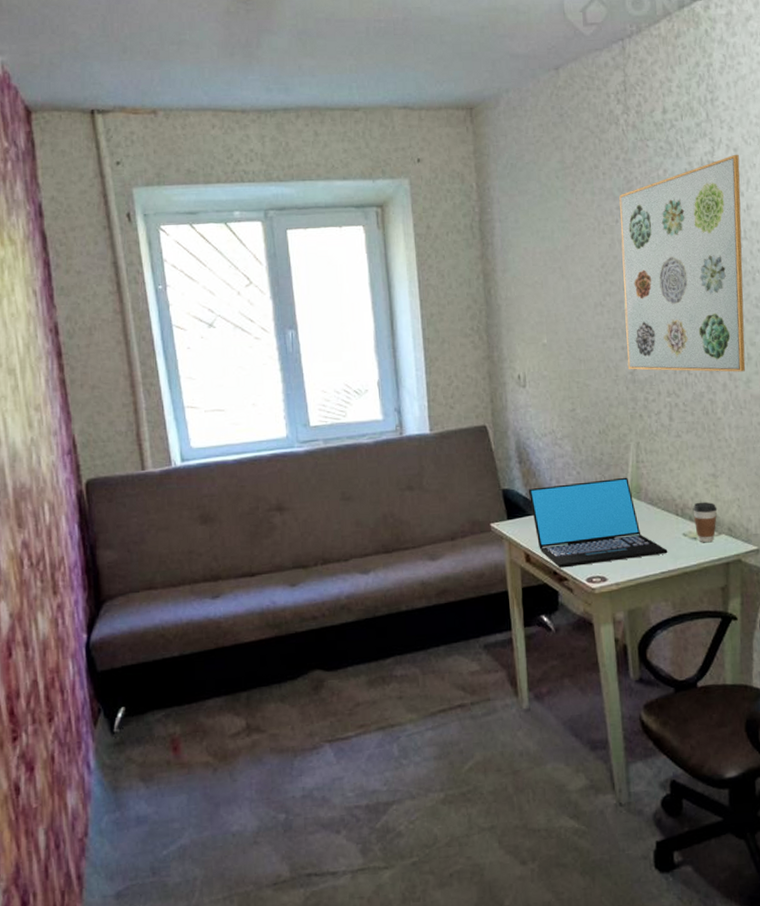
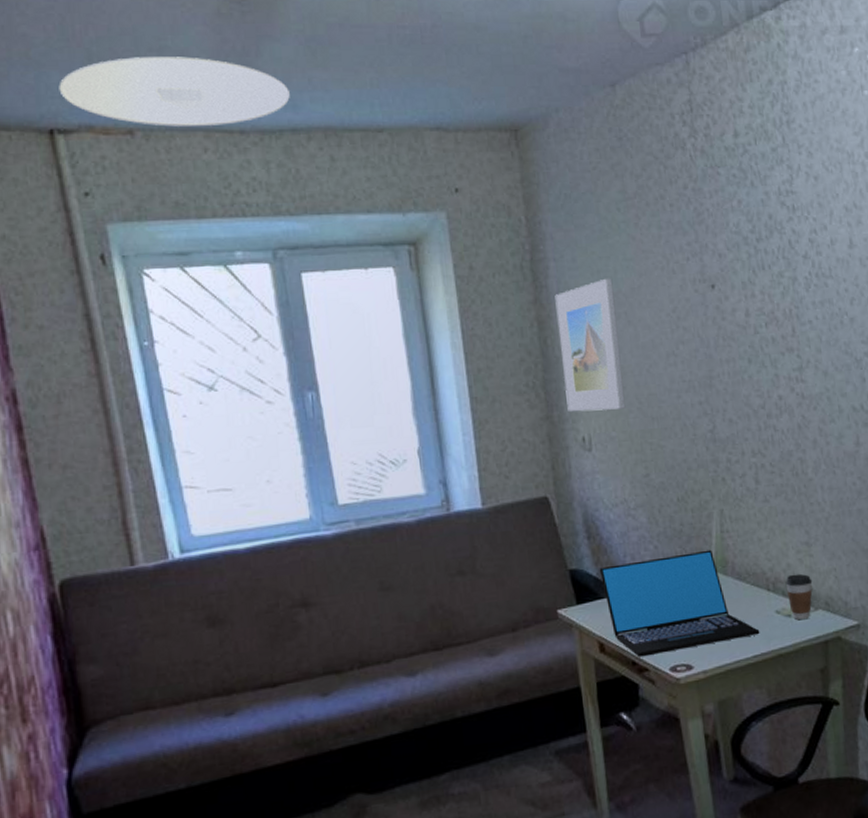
ceiling light: none [99,48,283,107] -> present [59,57,290,127]
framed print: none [499,237,557,353] -> present [555,278,626,412]
wall art: present [619,154,746,372] -> none [689,183,837,428]

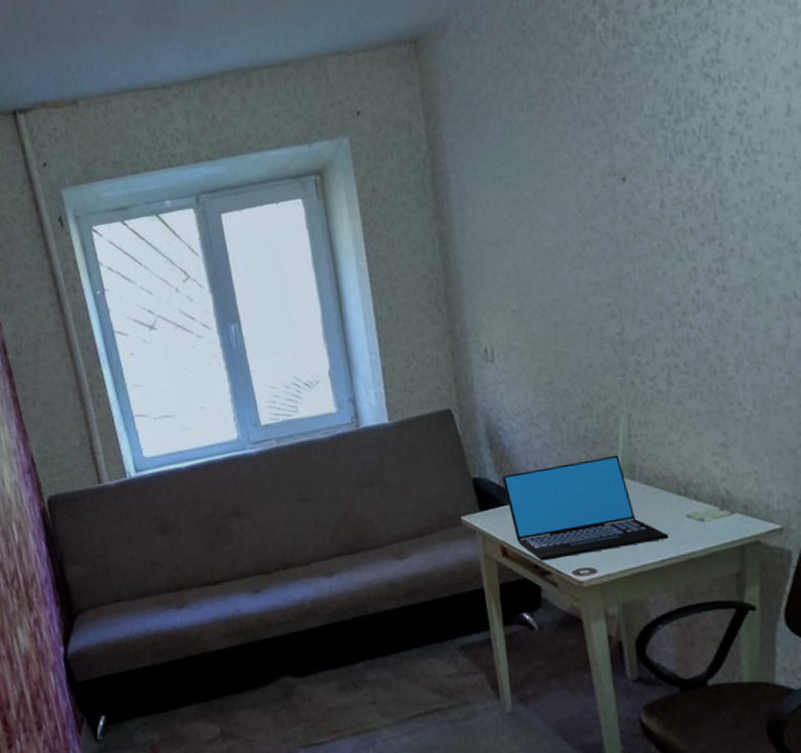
ceiling light: present [59,57,290,127] -> none [17,20,204,94]
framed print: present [555,278,626,412] -> none [456,183,529,324]
coffee cup: present [785,574,813,620] -> none [698,477,730,525]

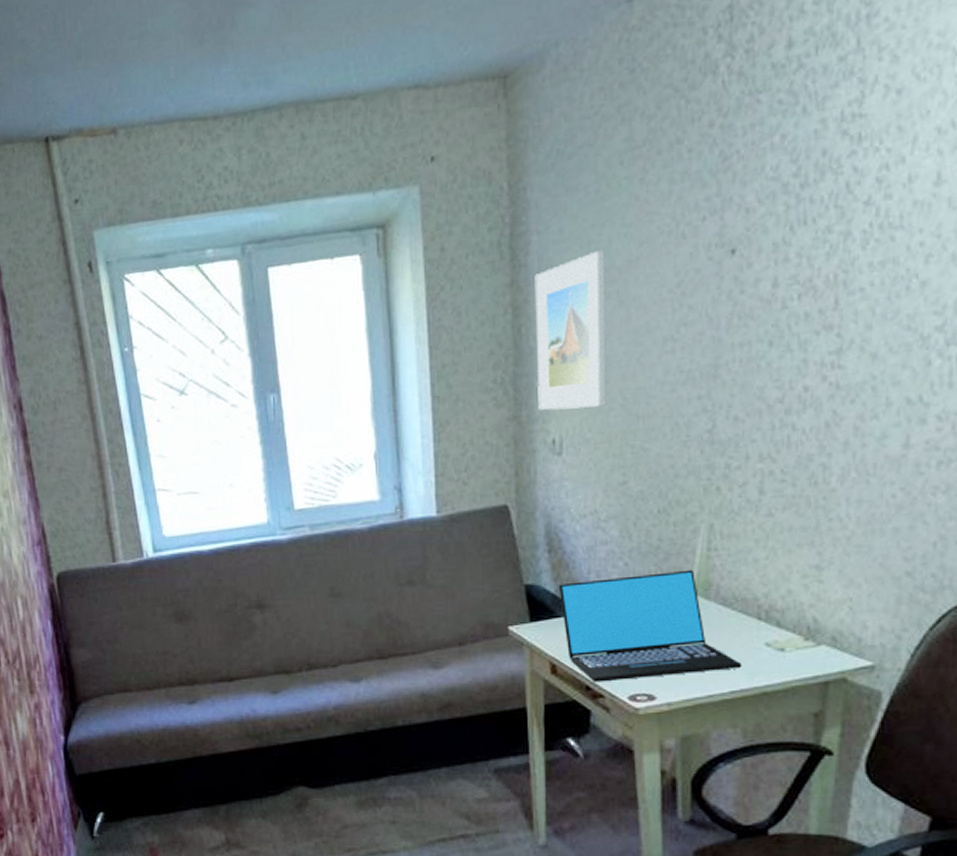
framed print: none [456,183,529,324] -> present [535,249,607,411]

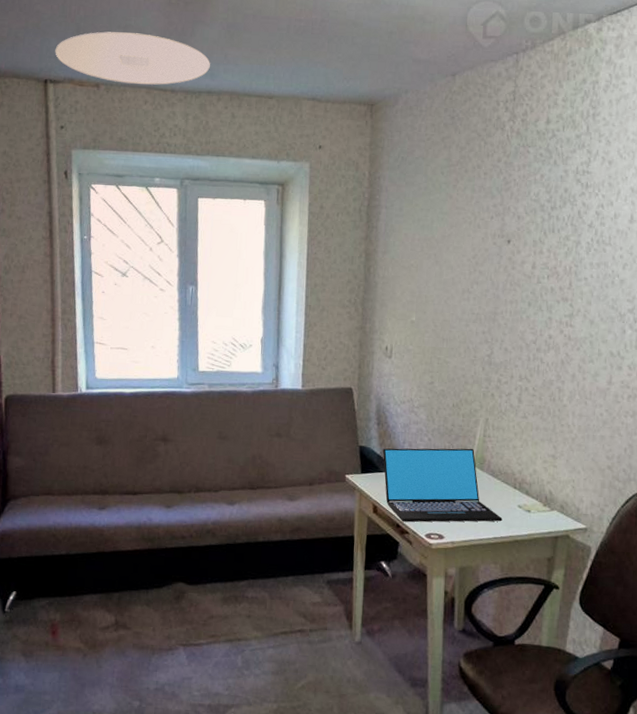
ceiling light: none [52,39,263,121] -> present [55,31,210,85]
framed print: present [535,249,607,411] -> none [378,226,429,329]

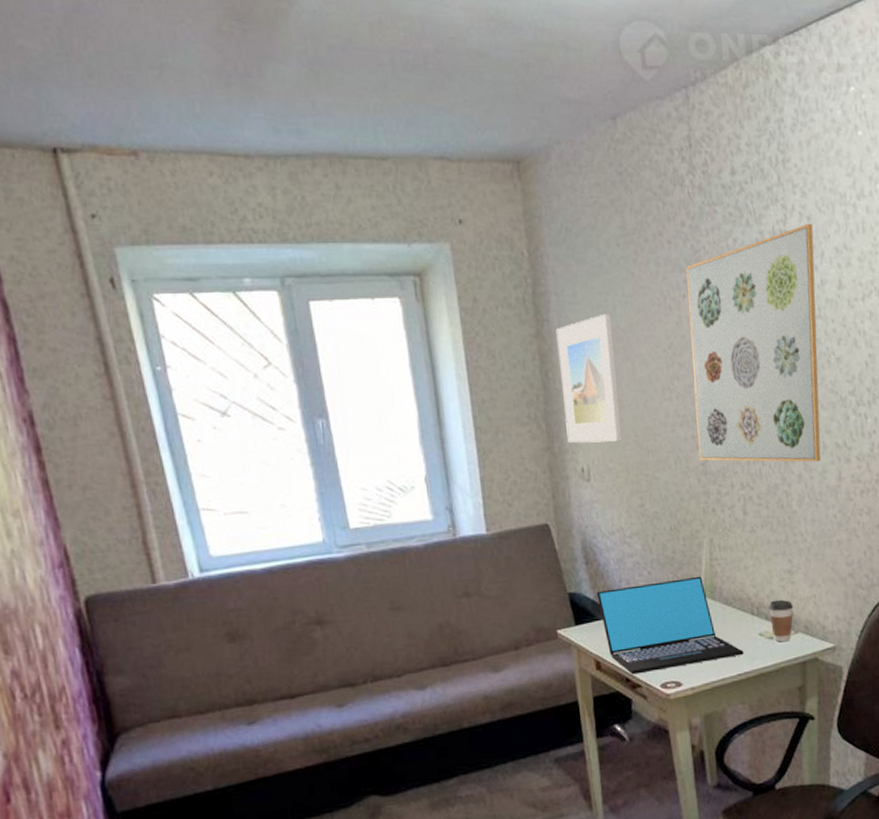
ceiling light: present [55,31,210,85] -> none [60,74,294,149]
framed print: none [378,226,429,329] -> present [556,313,623,443]
wall art: none [486,166,613,366] -> present [686,223,821,462]
coffee cup: none [530,479,553,517] -> present [768,599,794,642]

